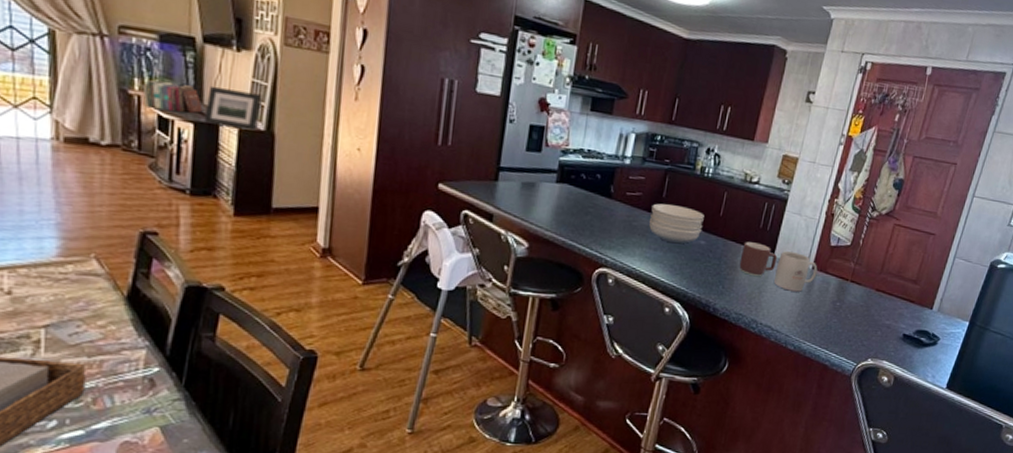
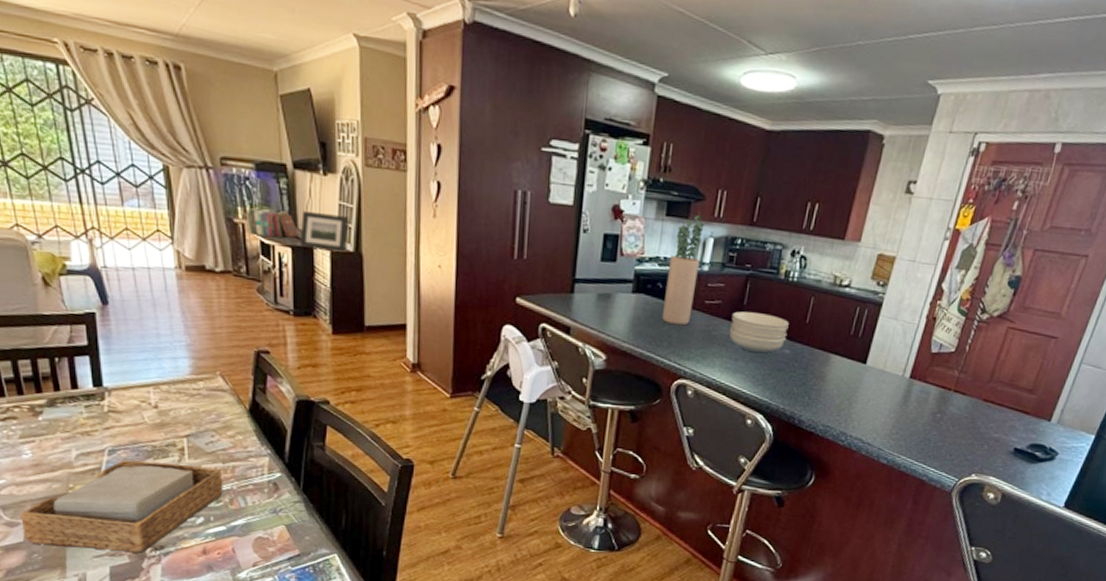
vase: none [584,107,627,216] -> present [661,210,704,326]
mug: present [739,241,778,277] -> none [827,350,870,387]
mug: present [774,251,818,292] -> none [866,359,916,403]

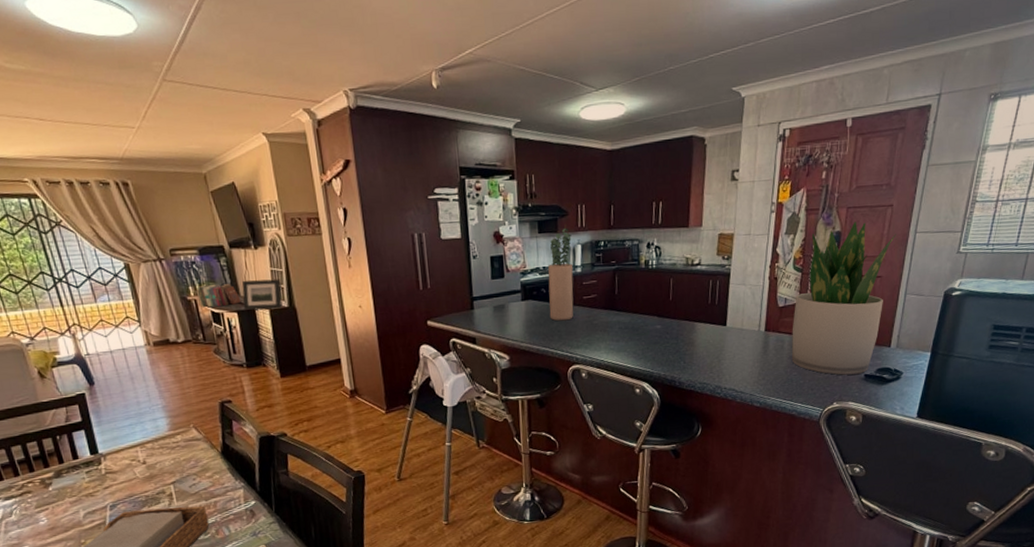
bowl: present [729,311,789,354] -> none [607,298,656,333]
planter: none [934,268,1085,446] -> present [791,222,896,375]

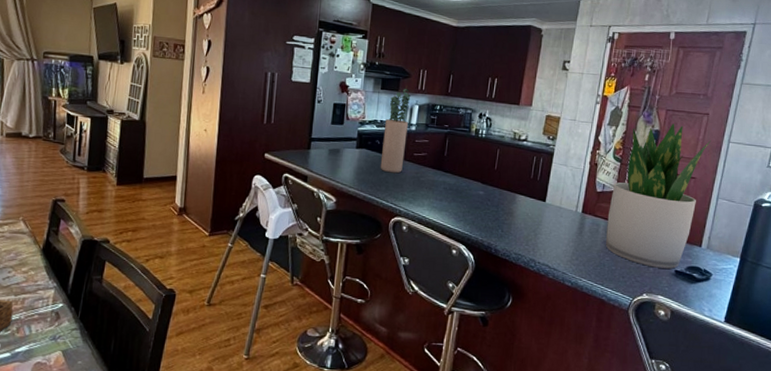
books: present [196,284,241,308] -> none [57,88,97,111]
picture frame: present [242,279,282,310] -> none [97,89,137,121]

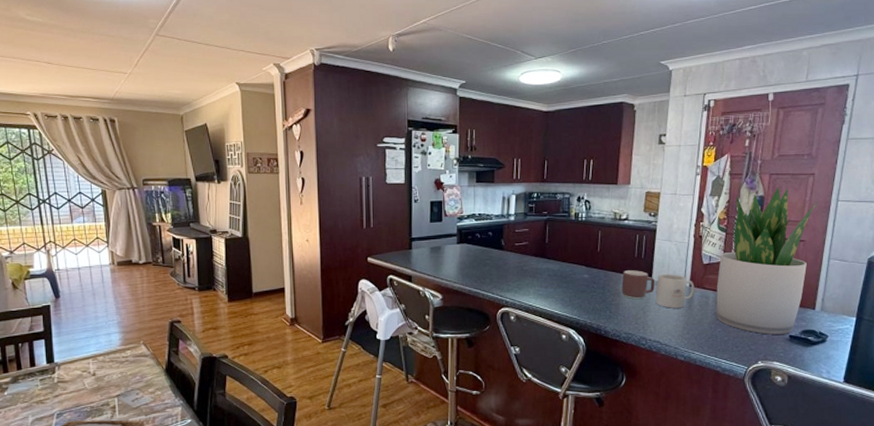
vase: present [380,84,411,174] -> none [482,175,507,265]
mug: none [515,191,549,221] -> present [621,270,656,300]
mug: none [548,198,587,234] -> present [656,274,695,308]

